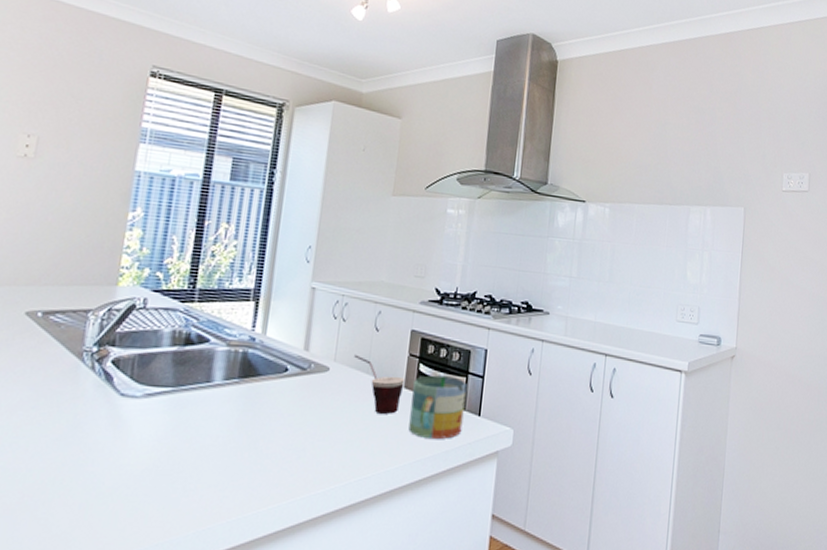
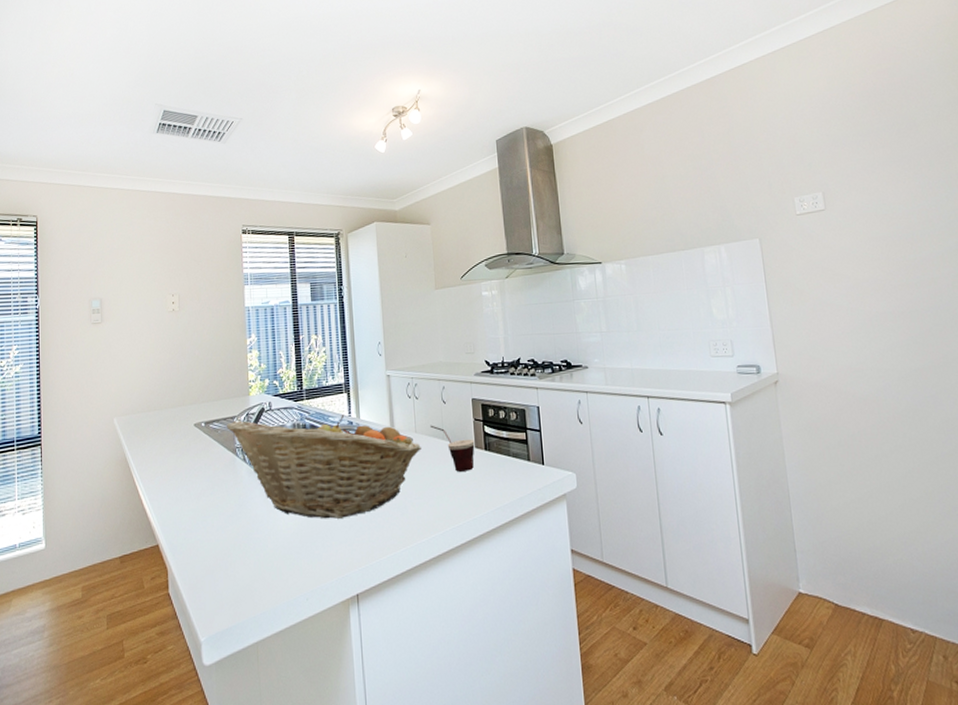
fruit basket: none [75,316,338,456] -> present [227,414,421,519]
mug: present [408,375,467,439] -> none [482,433,531,488]

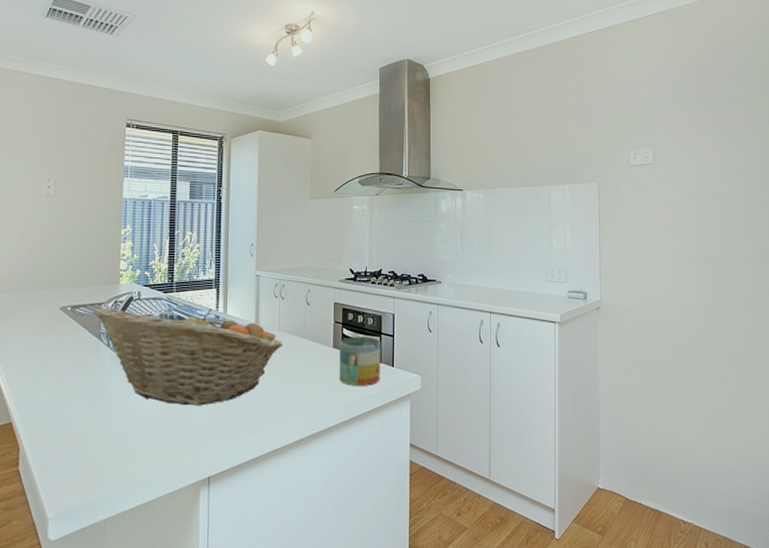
cup: present [430,425,475,472] -> none [293,324,333,368]
mug: none [482,433,531,488] -> present [339,337,381,386]

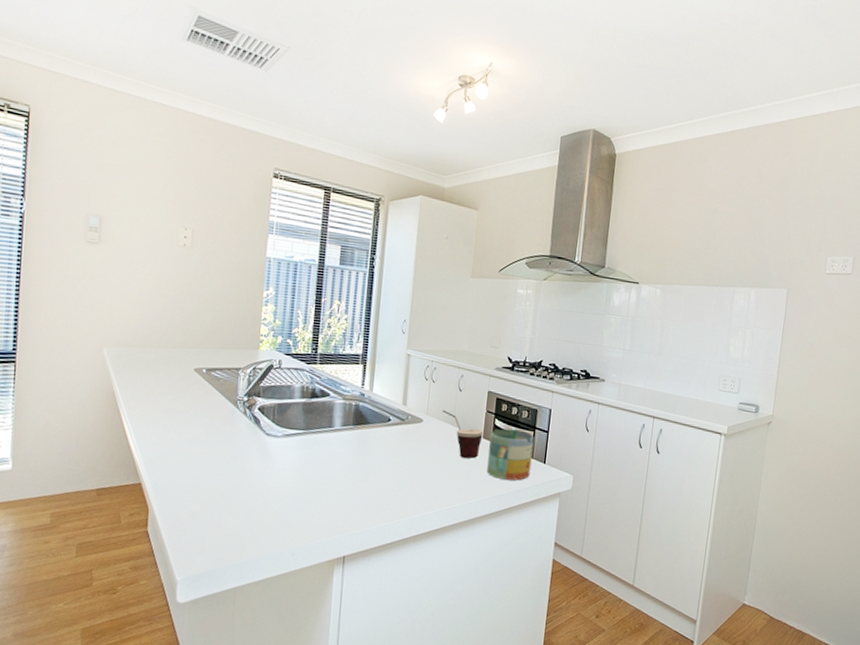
fruit basket: present [93,307,283,406] -> none [230,373,430,485]
cup: none [293,324,333,368] -> present [442,409,484,459]

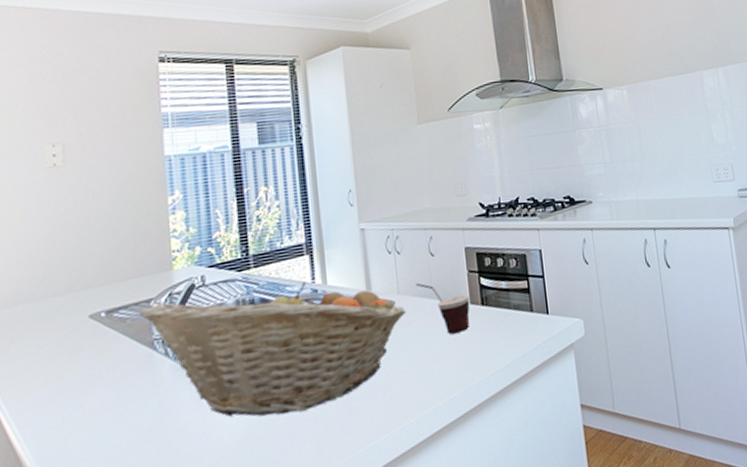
fruit basket: none [230,373,430,485] -> present [139,281,406,417]
mug: present [487,428,534,481] -> none [478,282,534,348]

